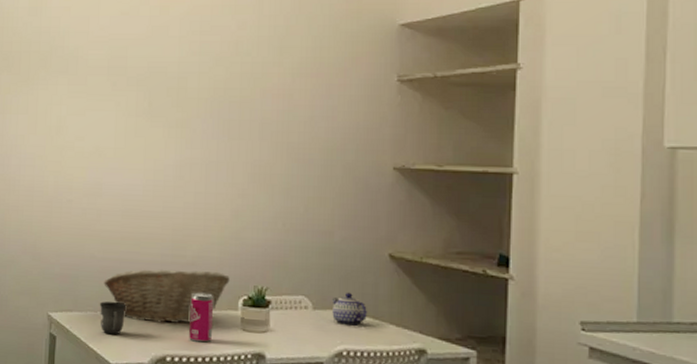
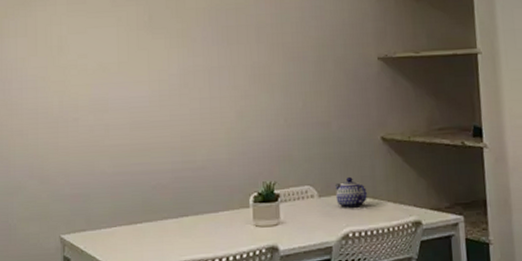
mug: present [99,301,127,335] -> none [113,214,141,250]
fruit basket: present [104,269,230,323] -> none [116,172,239,231]
beverage can: present [189,292,214,343] -> none [203,194,227,244]

